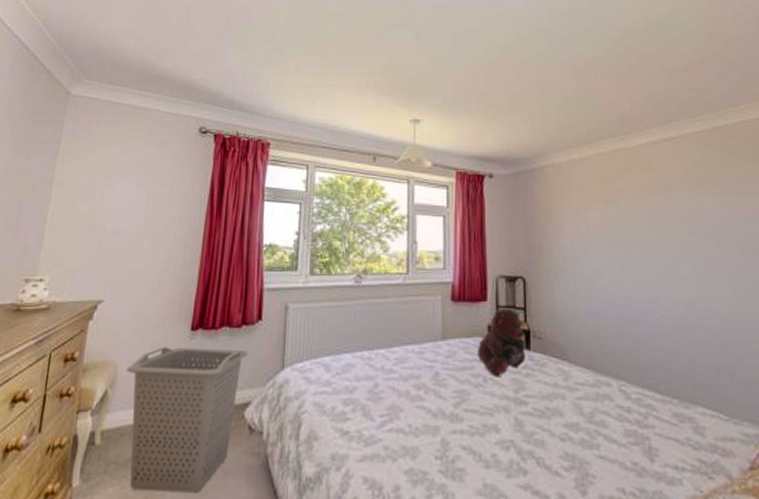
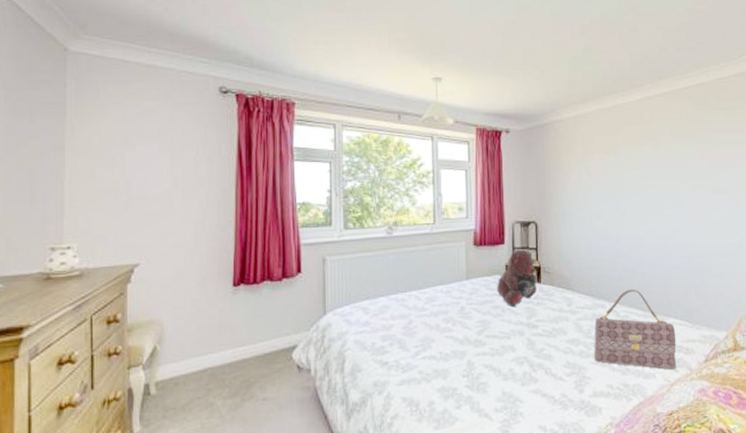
laundry basket: present [127,347,249,493] -> none [173,300,291,429]
handbag: none [598,365,712,477] -> present [593,289,677,370]

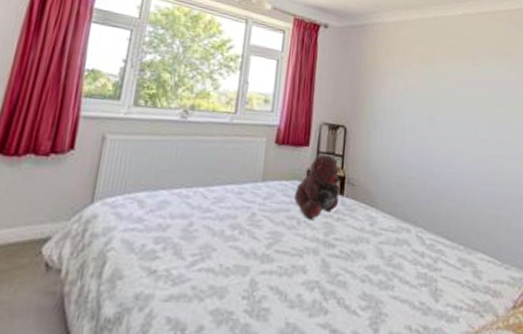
handbag: present [593,289,677,370] -> none [393,214,484,315]

